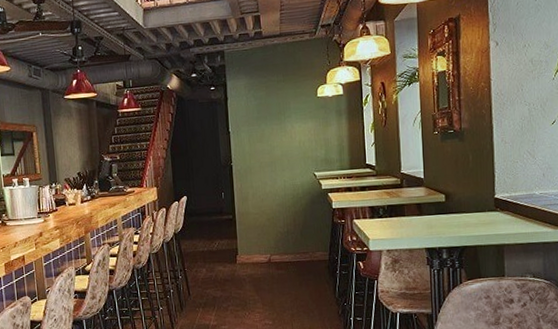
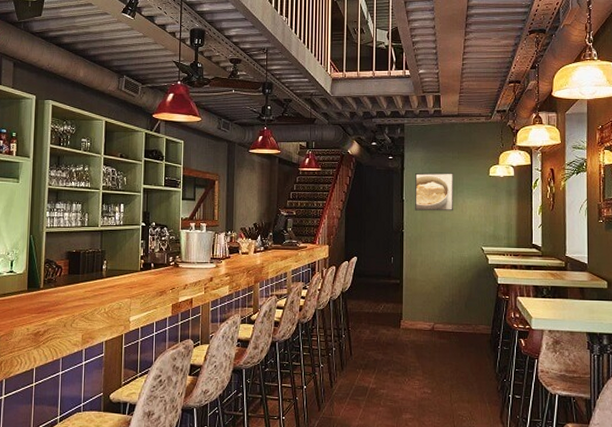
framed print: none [240,98,283,142] -> present [415,172,454,211]

